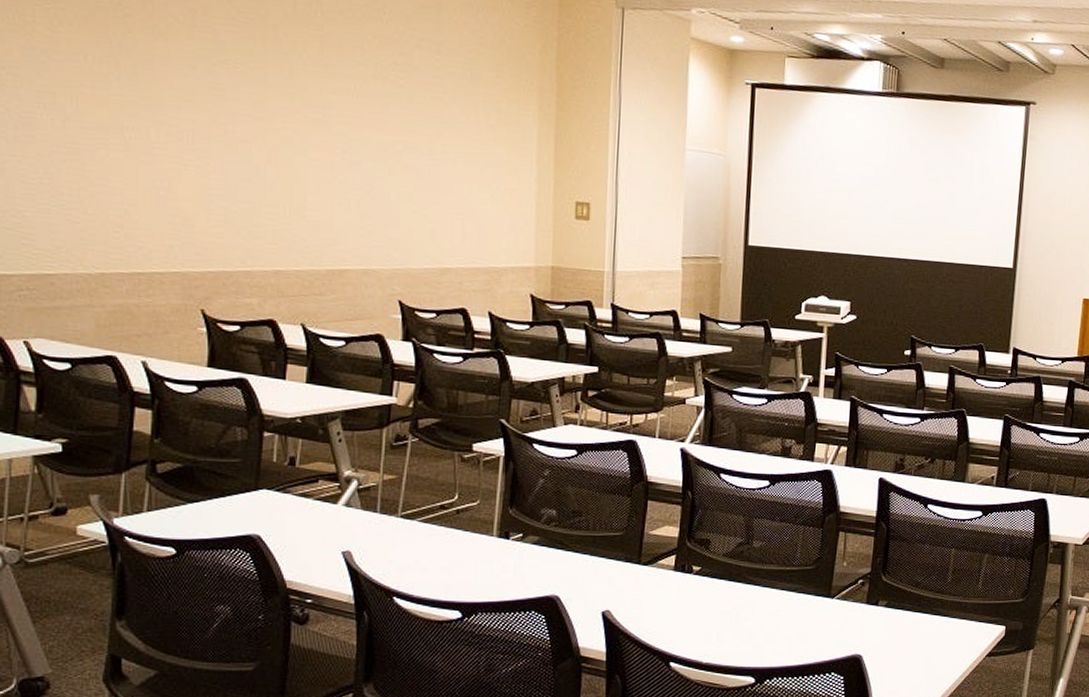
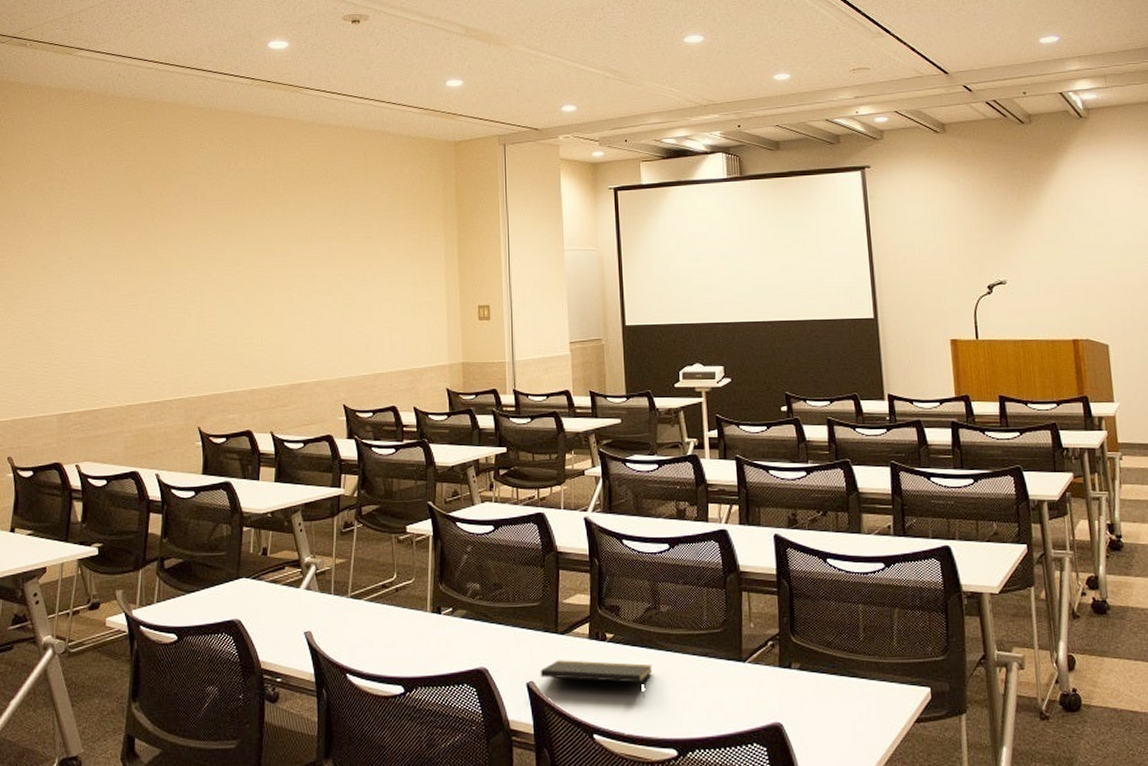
notepad: none [617,590,739,628] -> present [540,660,653,697]

